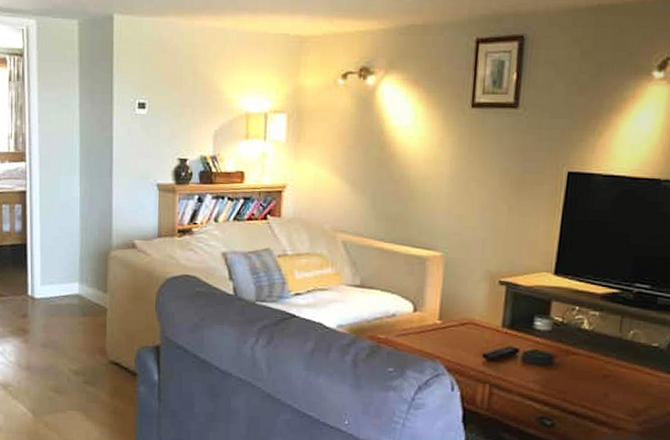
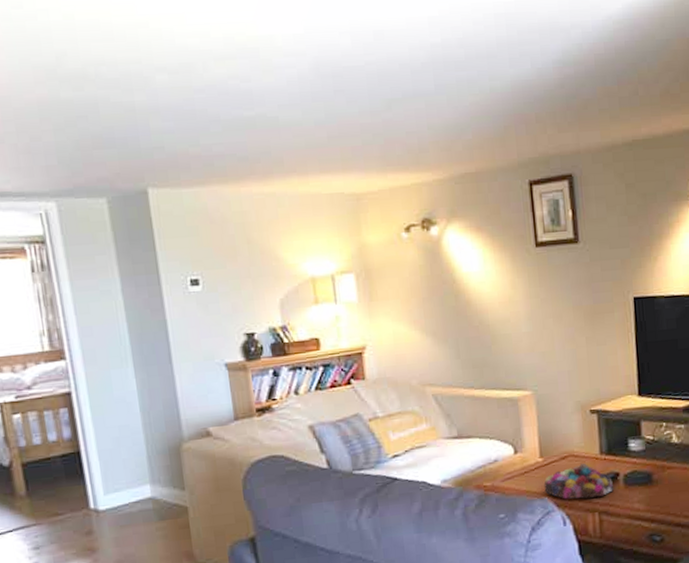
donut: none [437,332,511,369] -> present [544,463,615,499]

